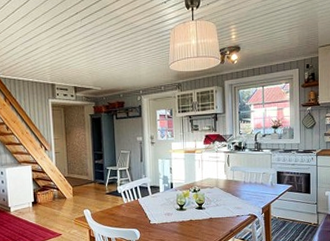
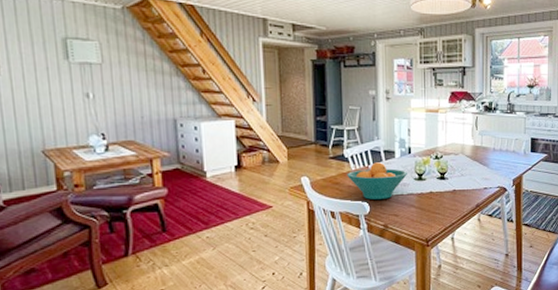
fruit bowl: none [121,196,170,227] -> present [347,162,407,200]

